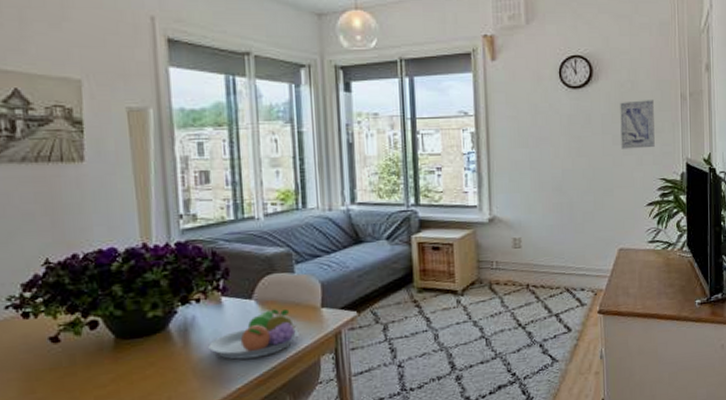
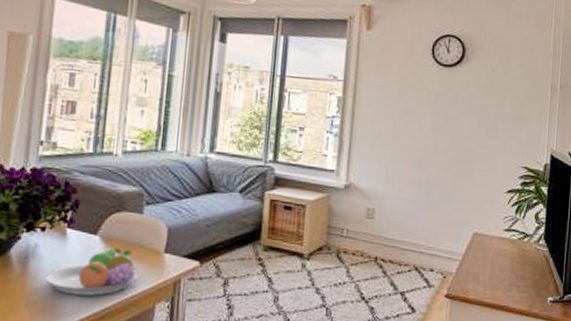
wall art: present [620,100,655,149] -> none [486,86,523,135]

